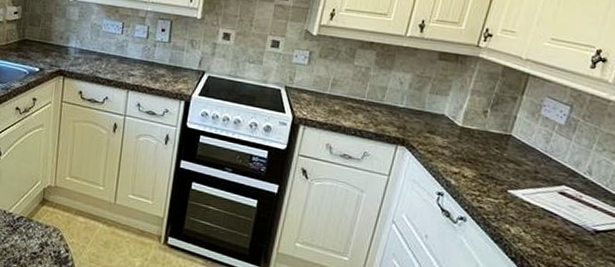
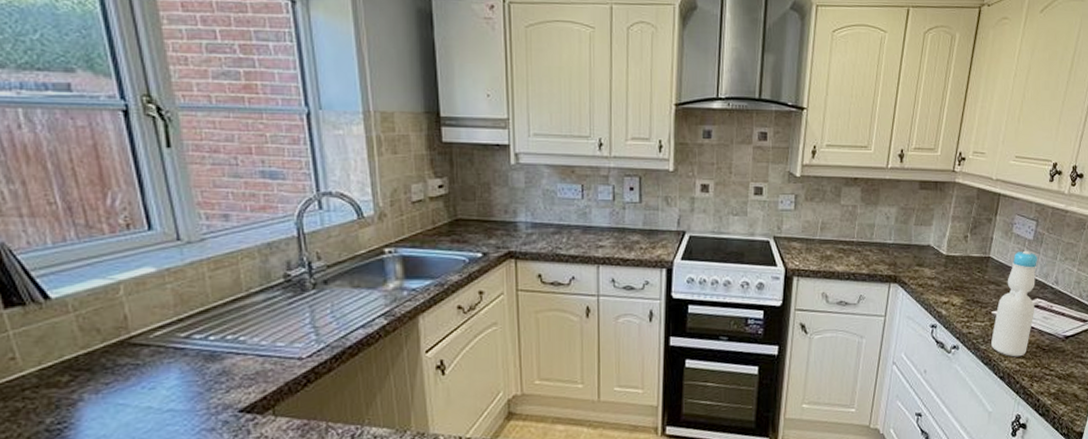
bottle: none [504,134,569,242] -> present [991,250,1038,357]

